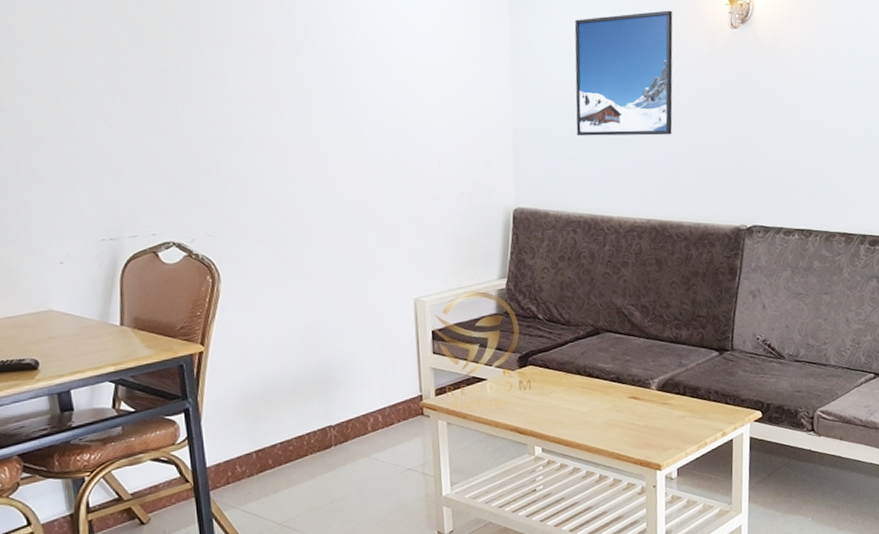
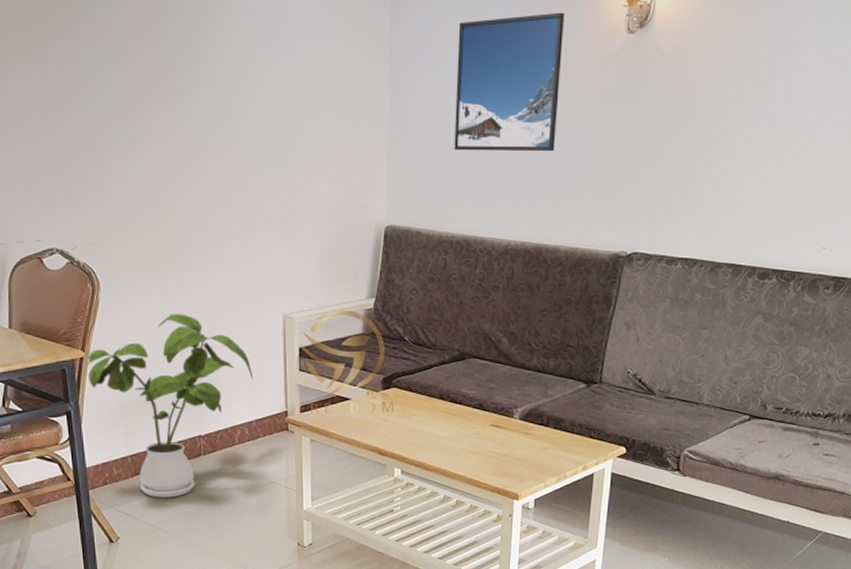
house plant: none [206,302,386,494] -> present [86,314,254,498]

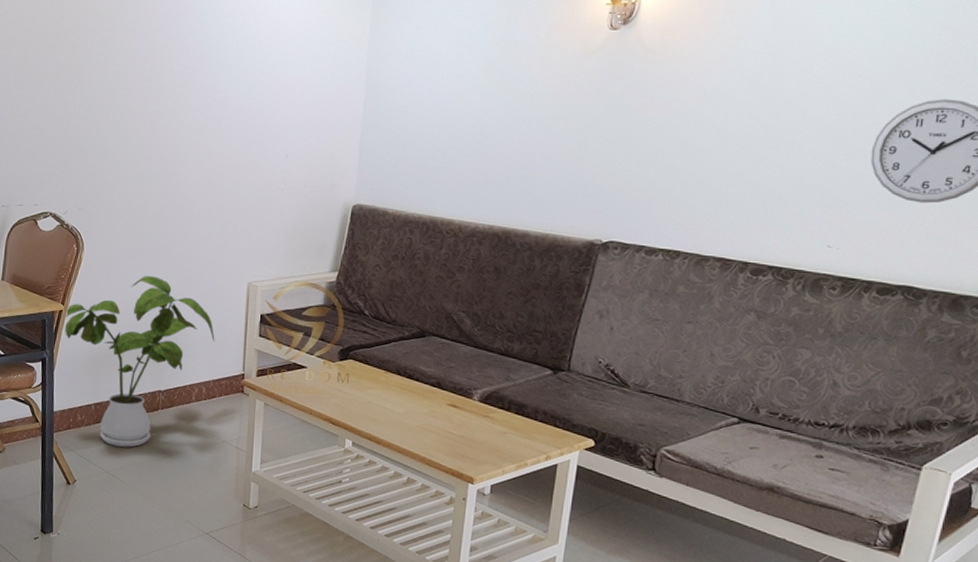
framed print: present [454,12,564,152] -> none [426,10,544,140]

